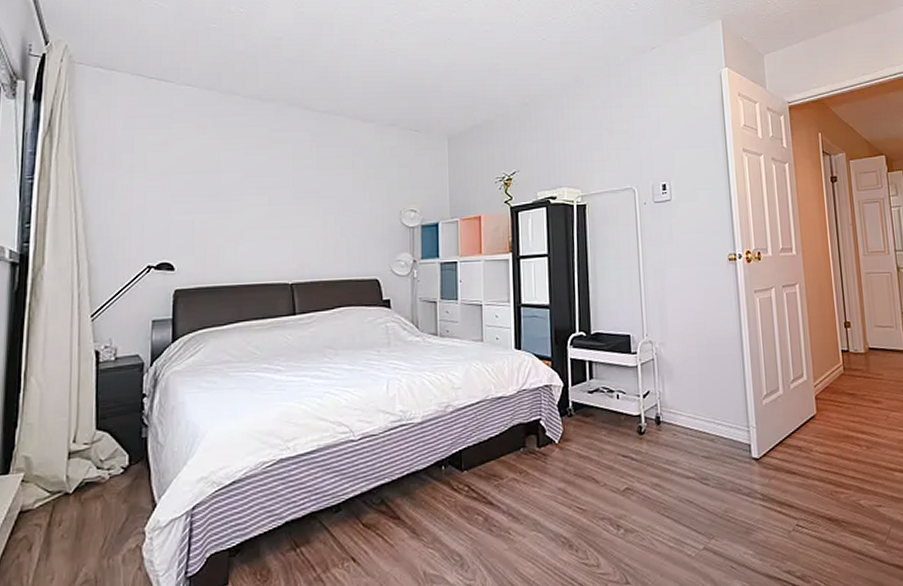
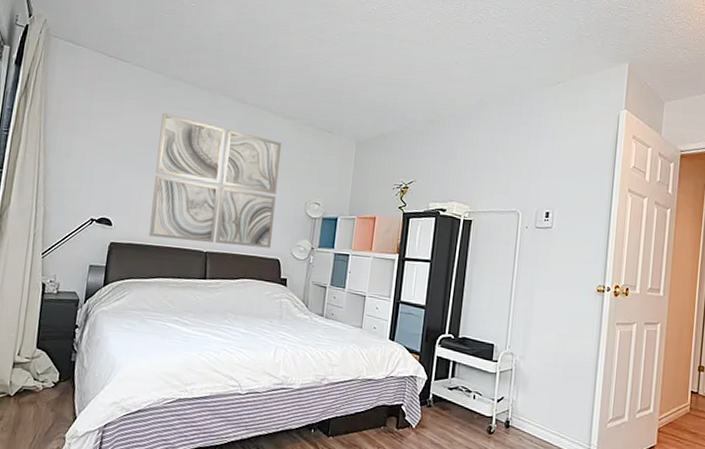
wall art: none [220,133,367,277] -> present [148,113,281,248]

